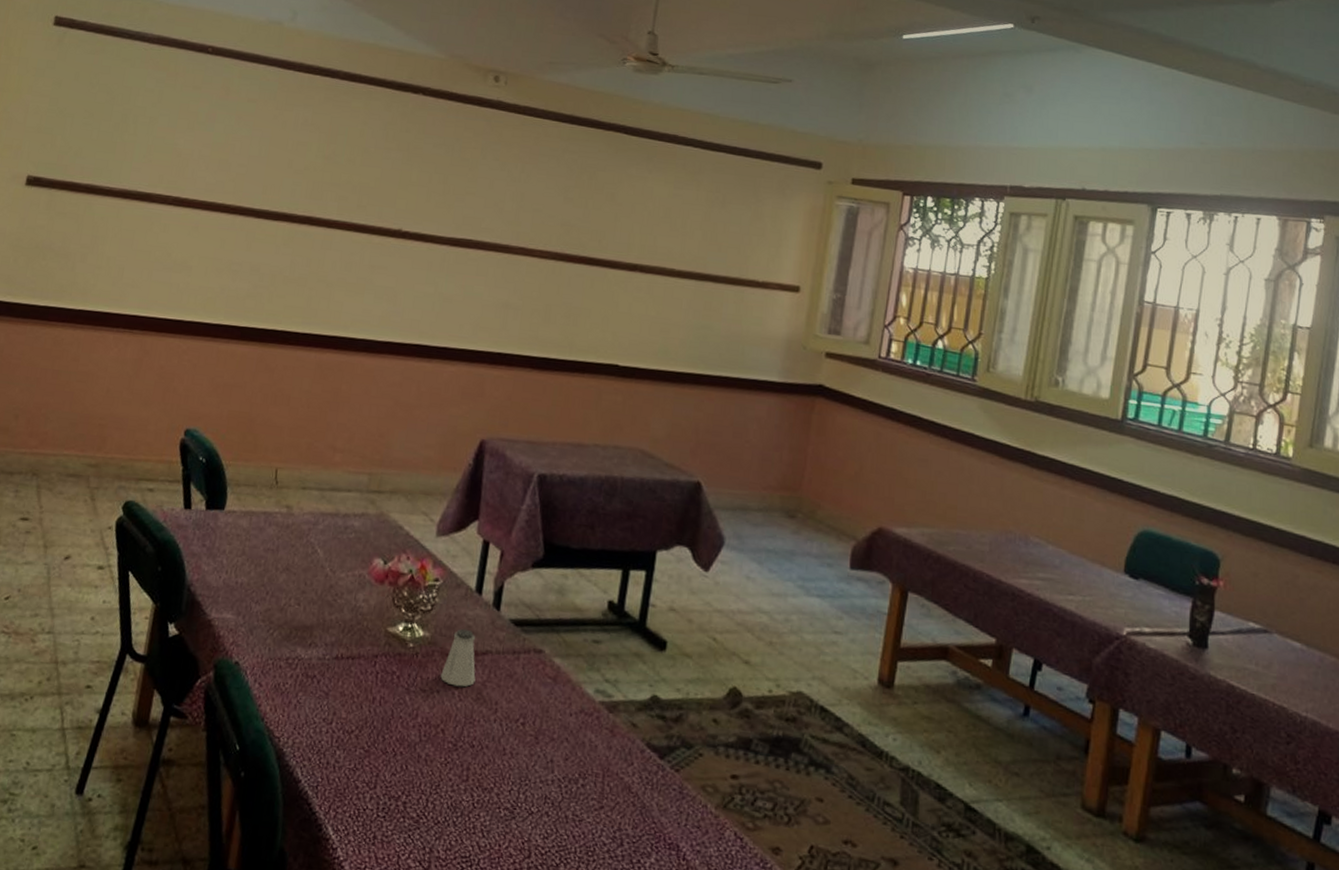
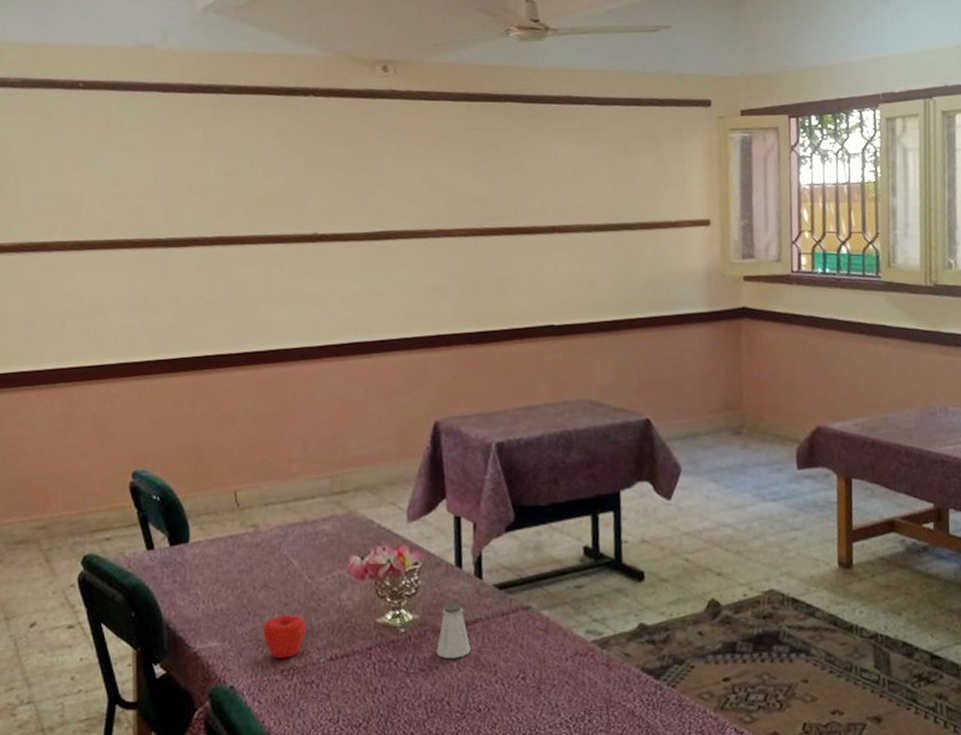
apple: none [276,602,319,647] -> present [262,614,307,659]

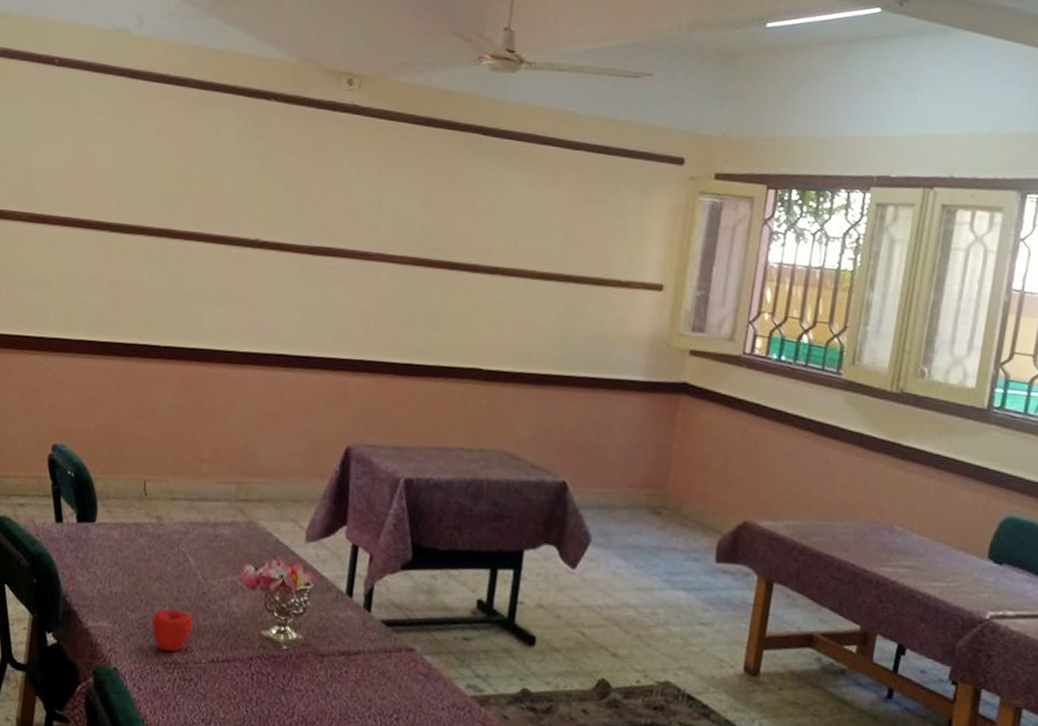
saltshaker: present [436,603,471,659] -> none [314,630,349,686]

